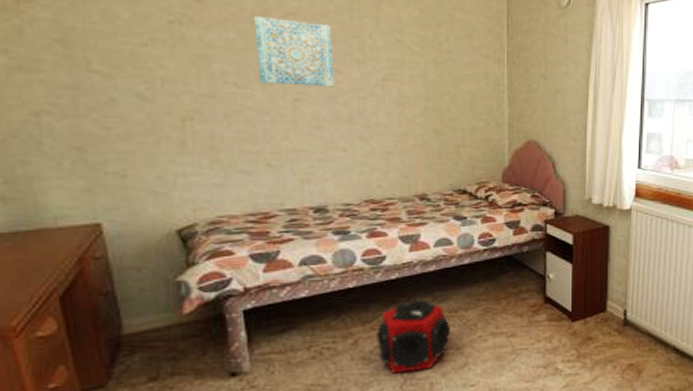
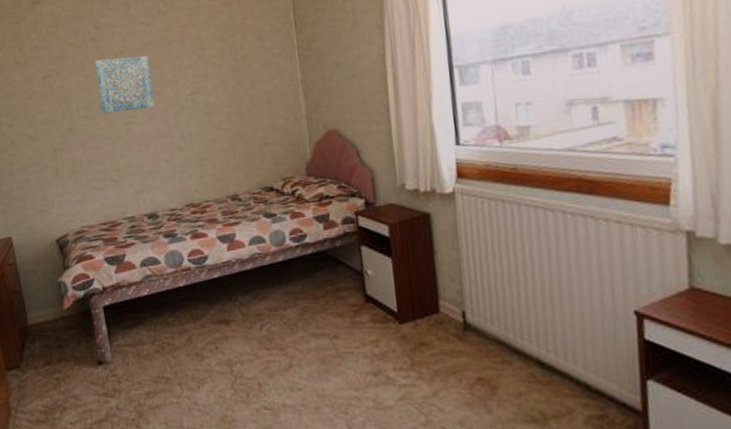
speaker: present [377,300,450,374] -> none [206,298,272,371]

